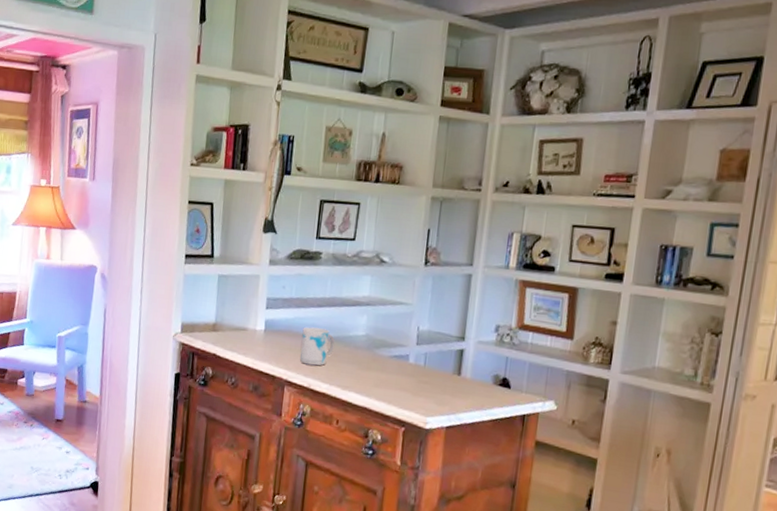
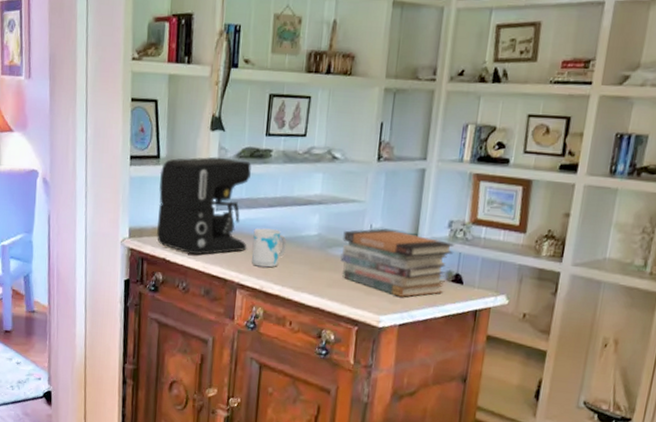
coffee maker: none [207,257,302,352] -> present [156,156,252,255]
book stack: none [387,331,502,400] -> present [340,228,455,297]

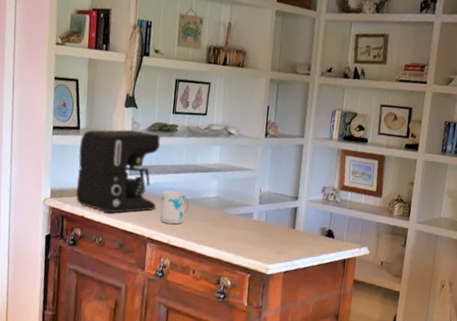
book stack: present [340,228,455,297] -> none [235,192,328,249]

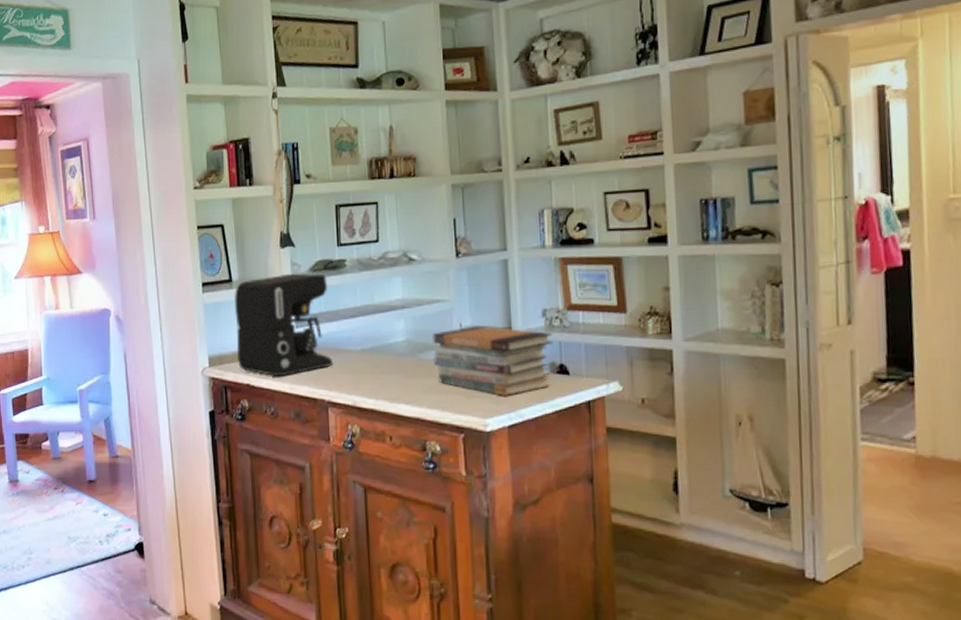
mug: present [160,190,191,225] -> none [338,340,375,381]
book stack: none [235,192,328,249] -> present [432,325,554,396]

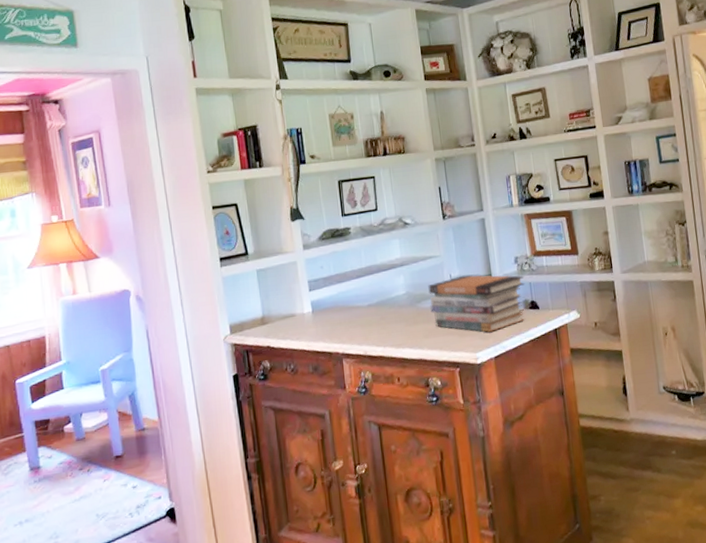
coffee maker: present [234,273,334,377] -> none [250,242,345,337]

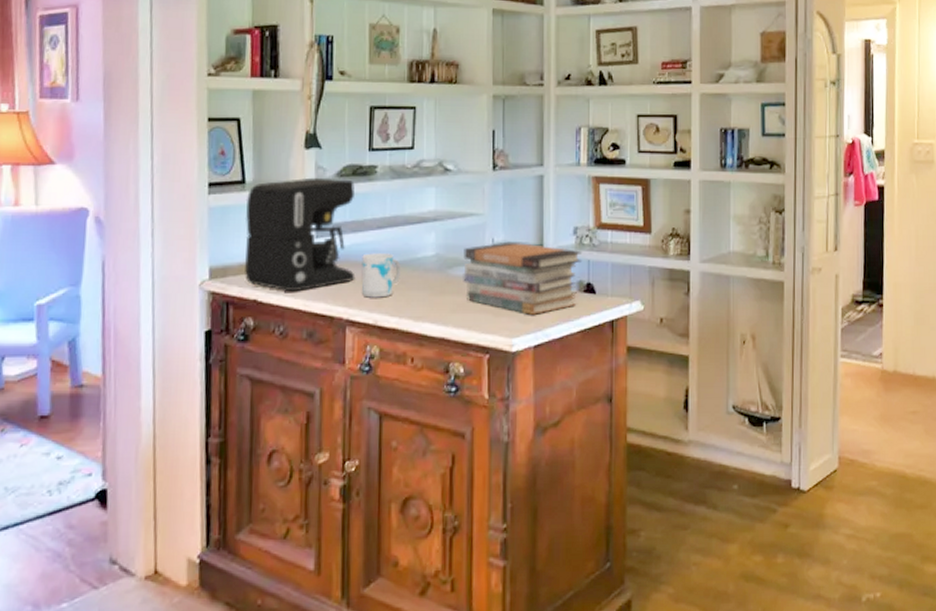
coffee maker: none [250,242,345,337] -> present [243,177,355,292]
mug: none [348,296,381,334] -> present [361,253,402,298]

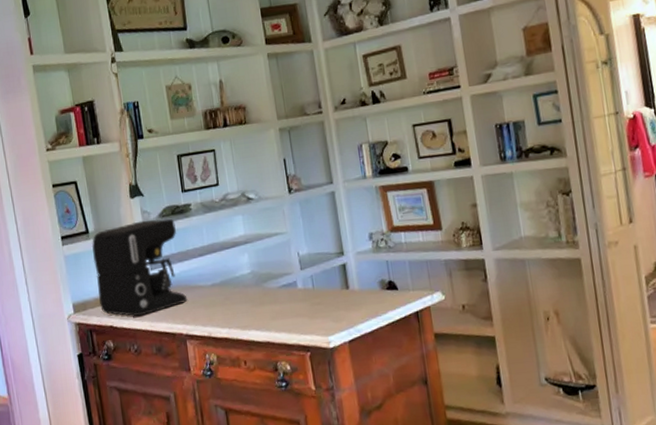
mug: present [361,253,402,298] -> none [190,276,225,315]
book stack: present [463,241,583,315] -> none [274,253,381,315]

